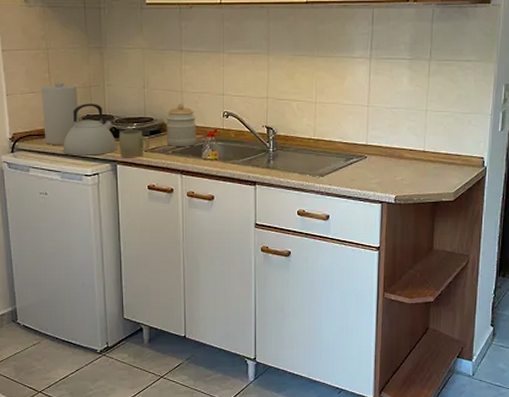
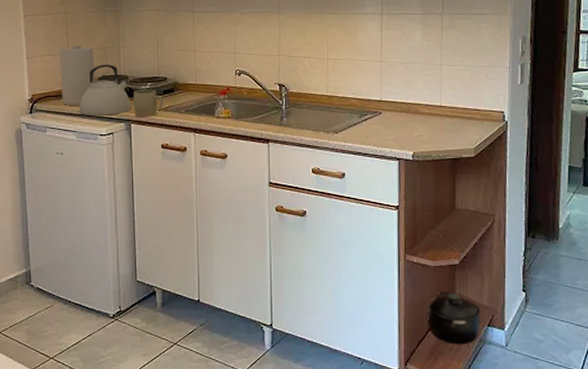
jar: present [166,104,197,146] -> none [179,63,210,105]
saucepan: none [402,326,451,374] -> present [427,291,481,344]

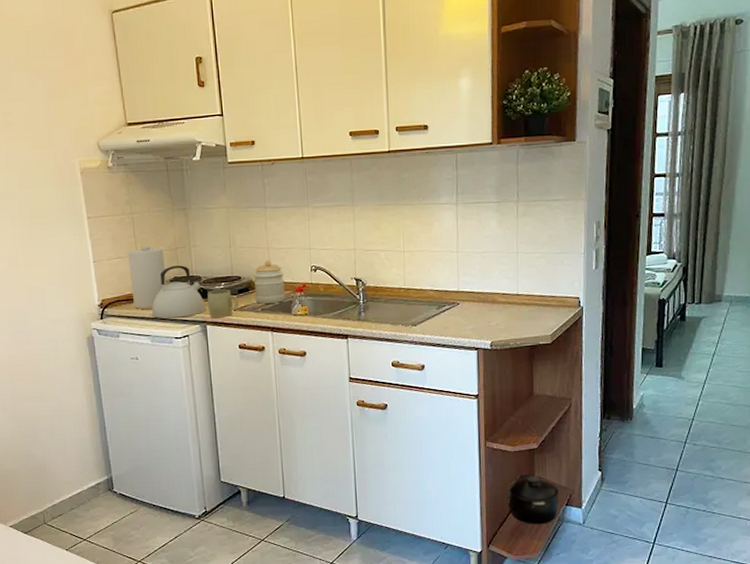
jar: none [179,63,210,105] -> present [253,260,286,304]

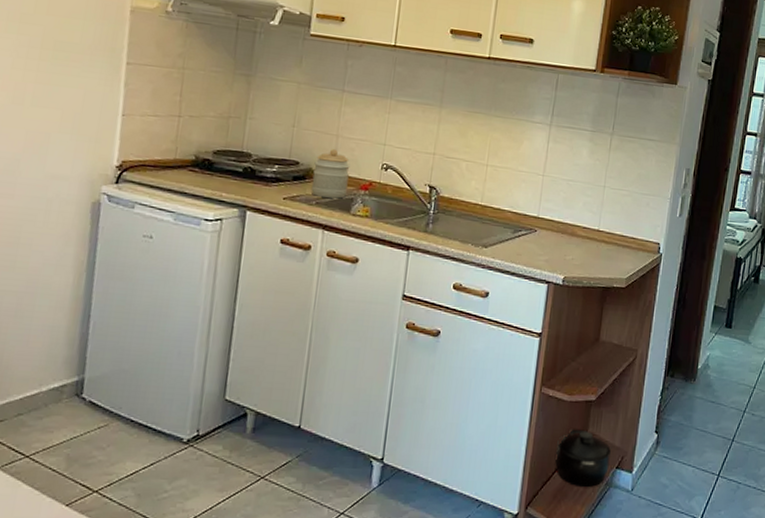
paper towel holder: present [128,246,167,310] -> none [161,108,213,182]
kettle: present [152,265,206,319] -> none [182,136,251,198]
mug: present [207,288,238,318] -> none [252,171,291,205]

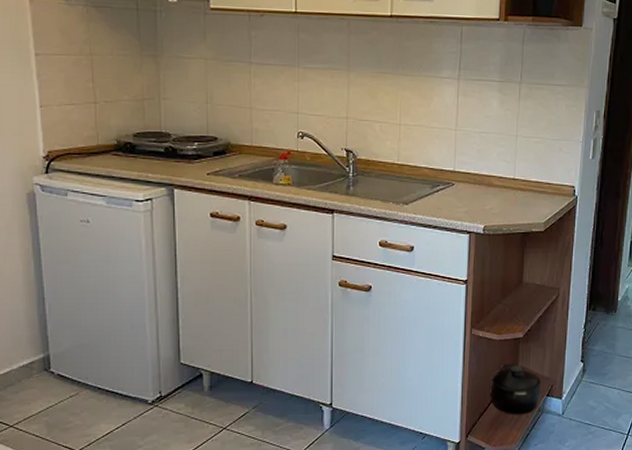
jar: present [311,149,350,199] -> none [232,122,268,170]

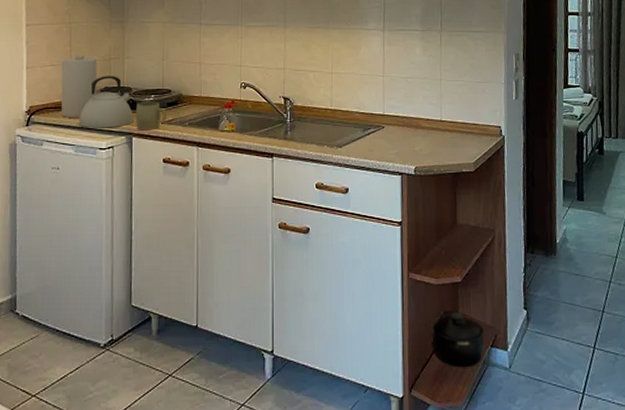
paper towel holder: none [83,94,130,167] -> present [61,56,98,119]
kettle: none [109,119,174,178] -> present [79,76,134,128]
mug: none [176,149,213,182] -> present [135,101,166,130]

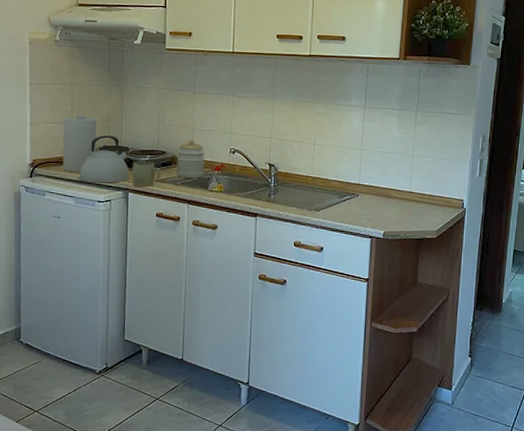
jar: none [183,75,215,118] -> present [176,139,205,179]
saucepan: present [431,311,484,367] -> none [387,355,432,402]

